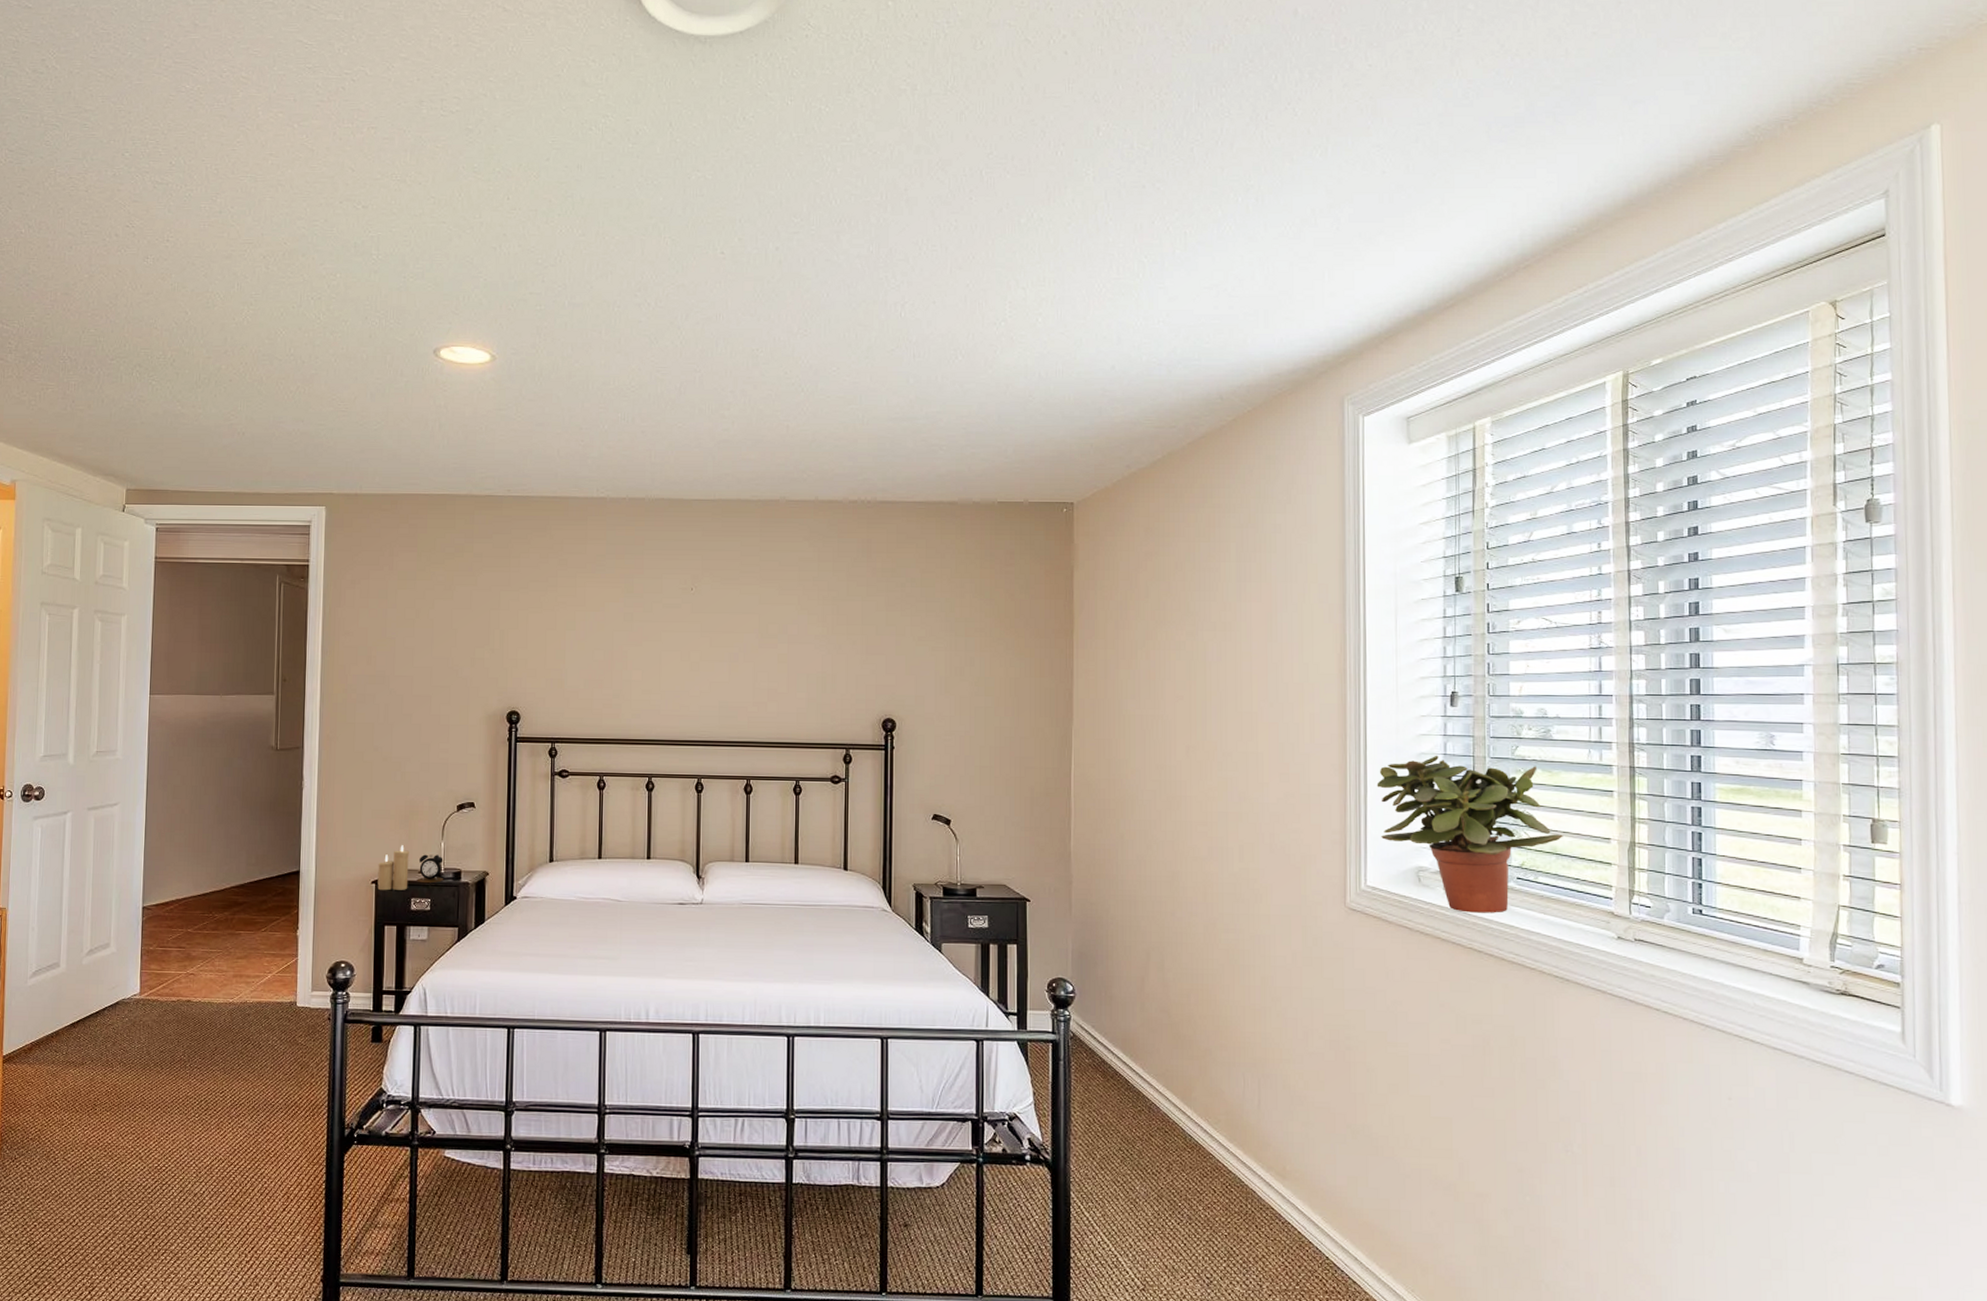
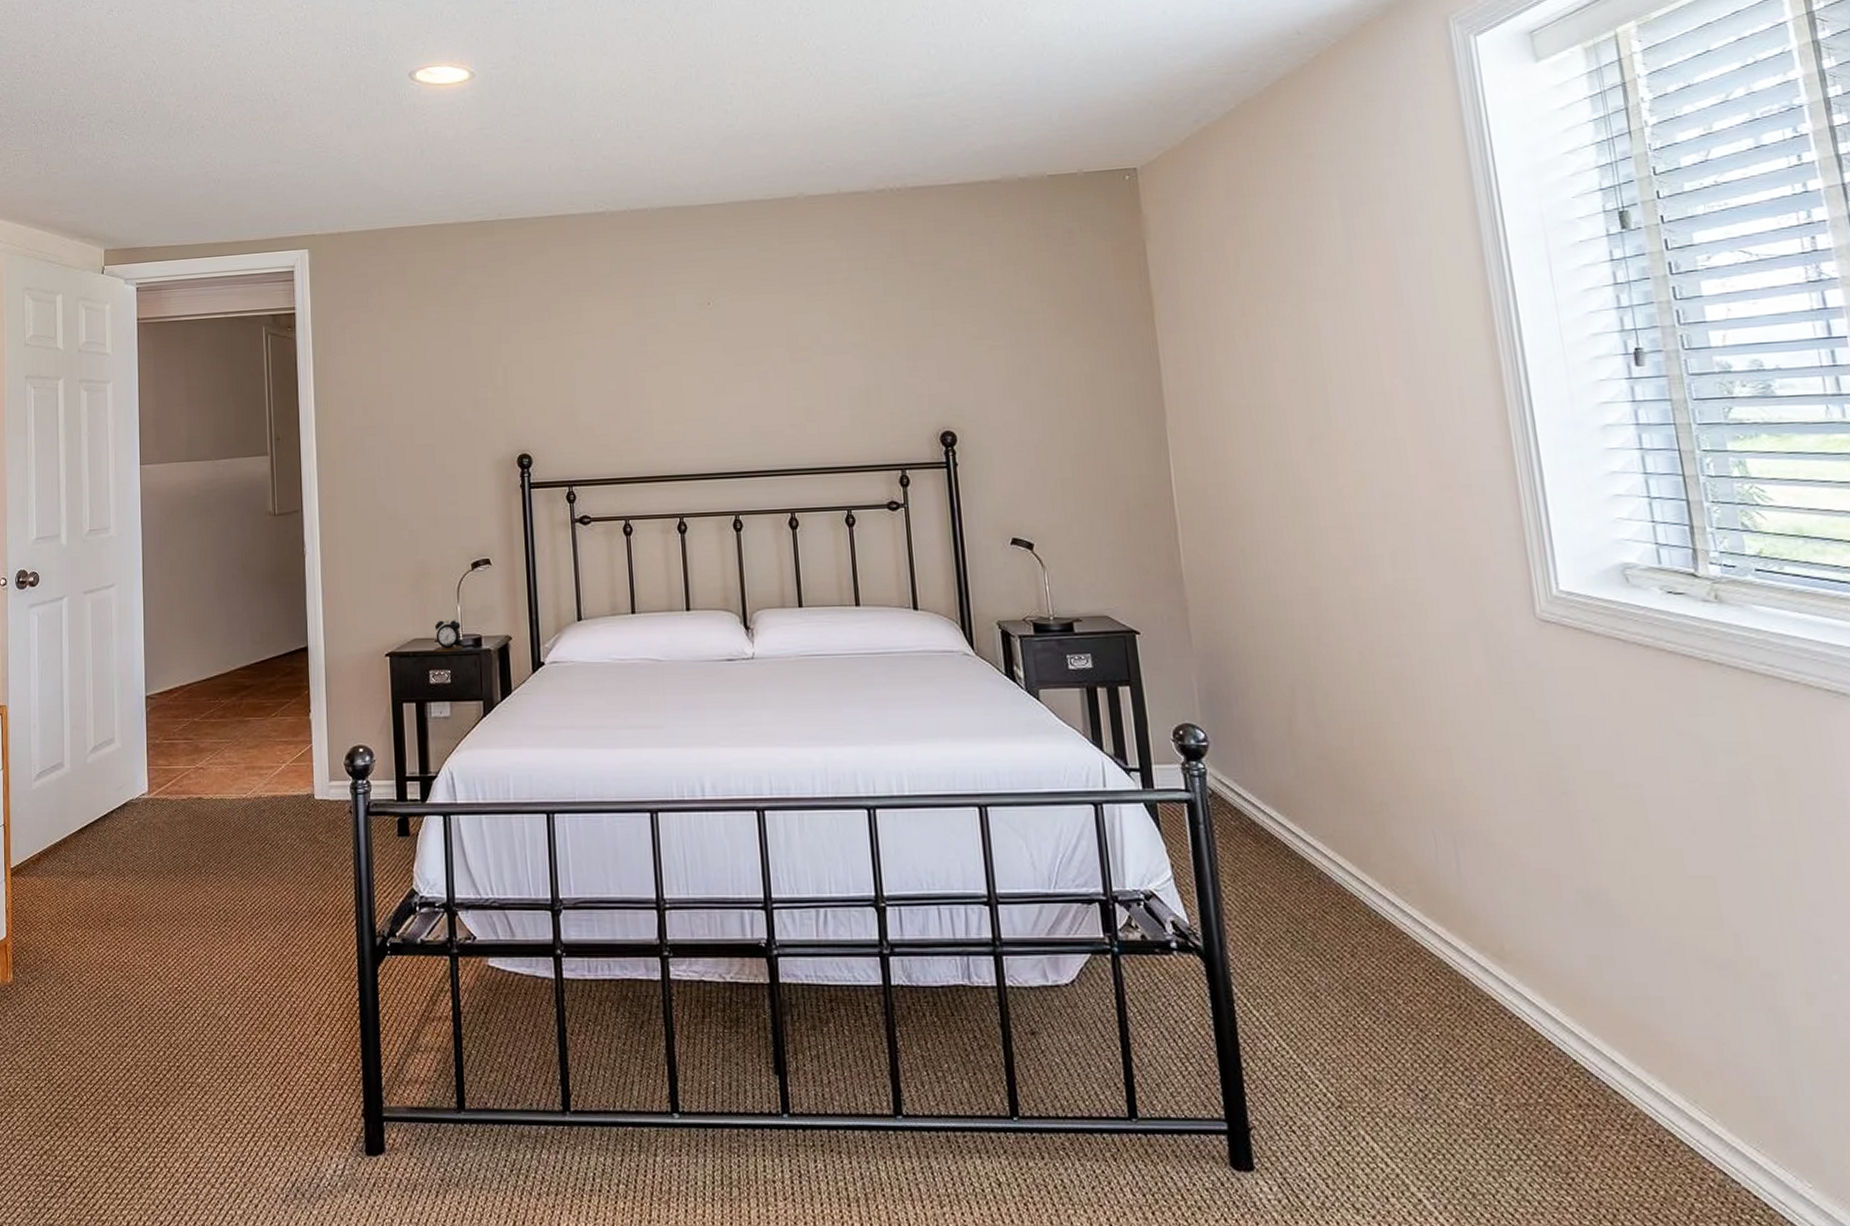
candle: present [377,845,409,891] -> none [391,612,425,664]
potted plant: present [1376,755,1563,913] -> none [1554,425,1809,617]

